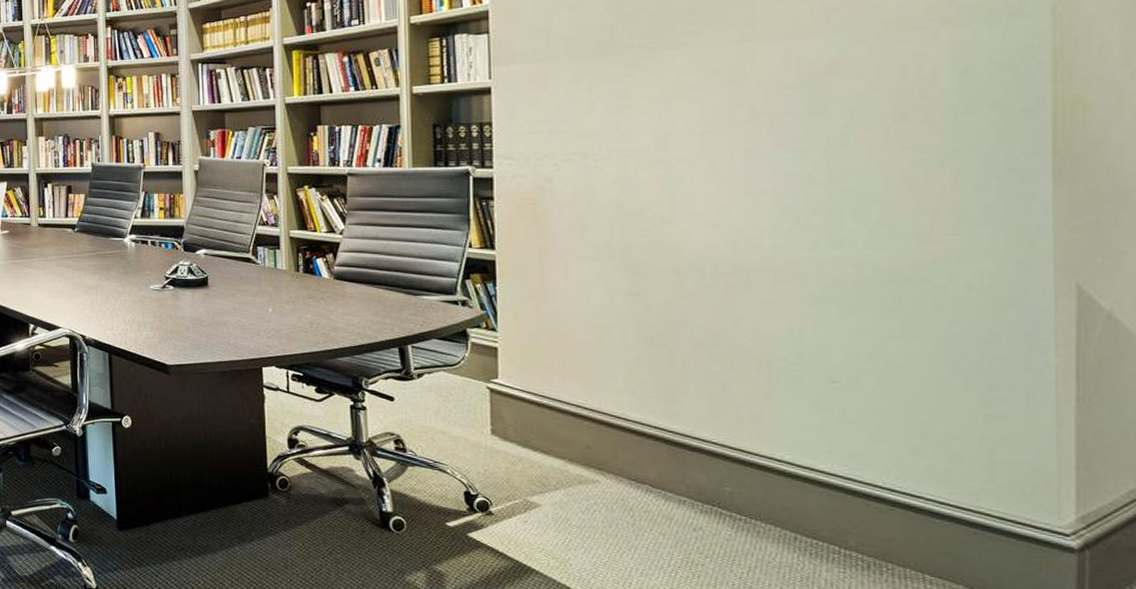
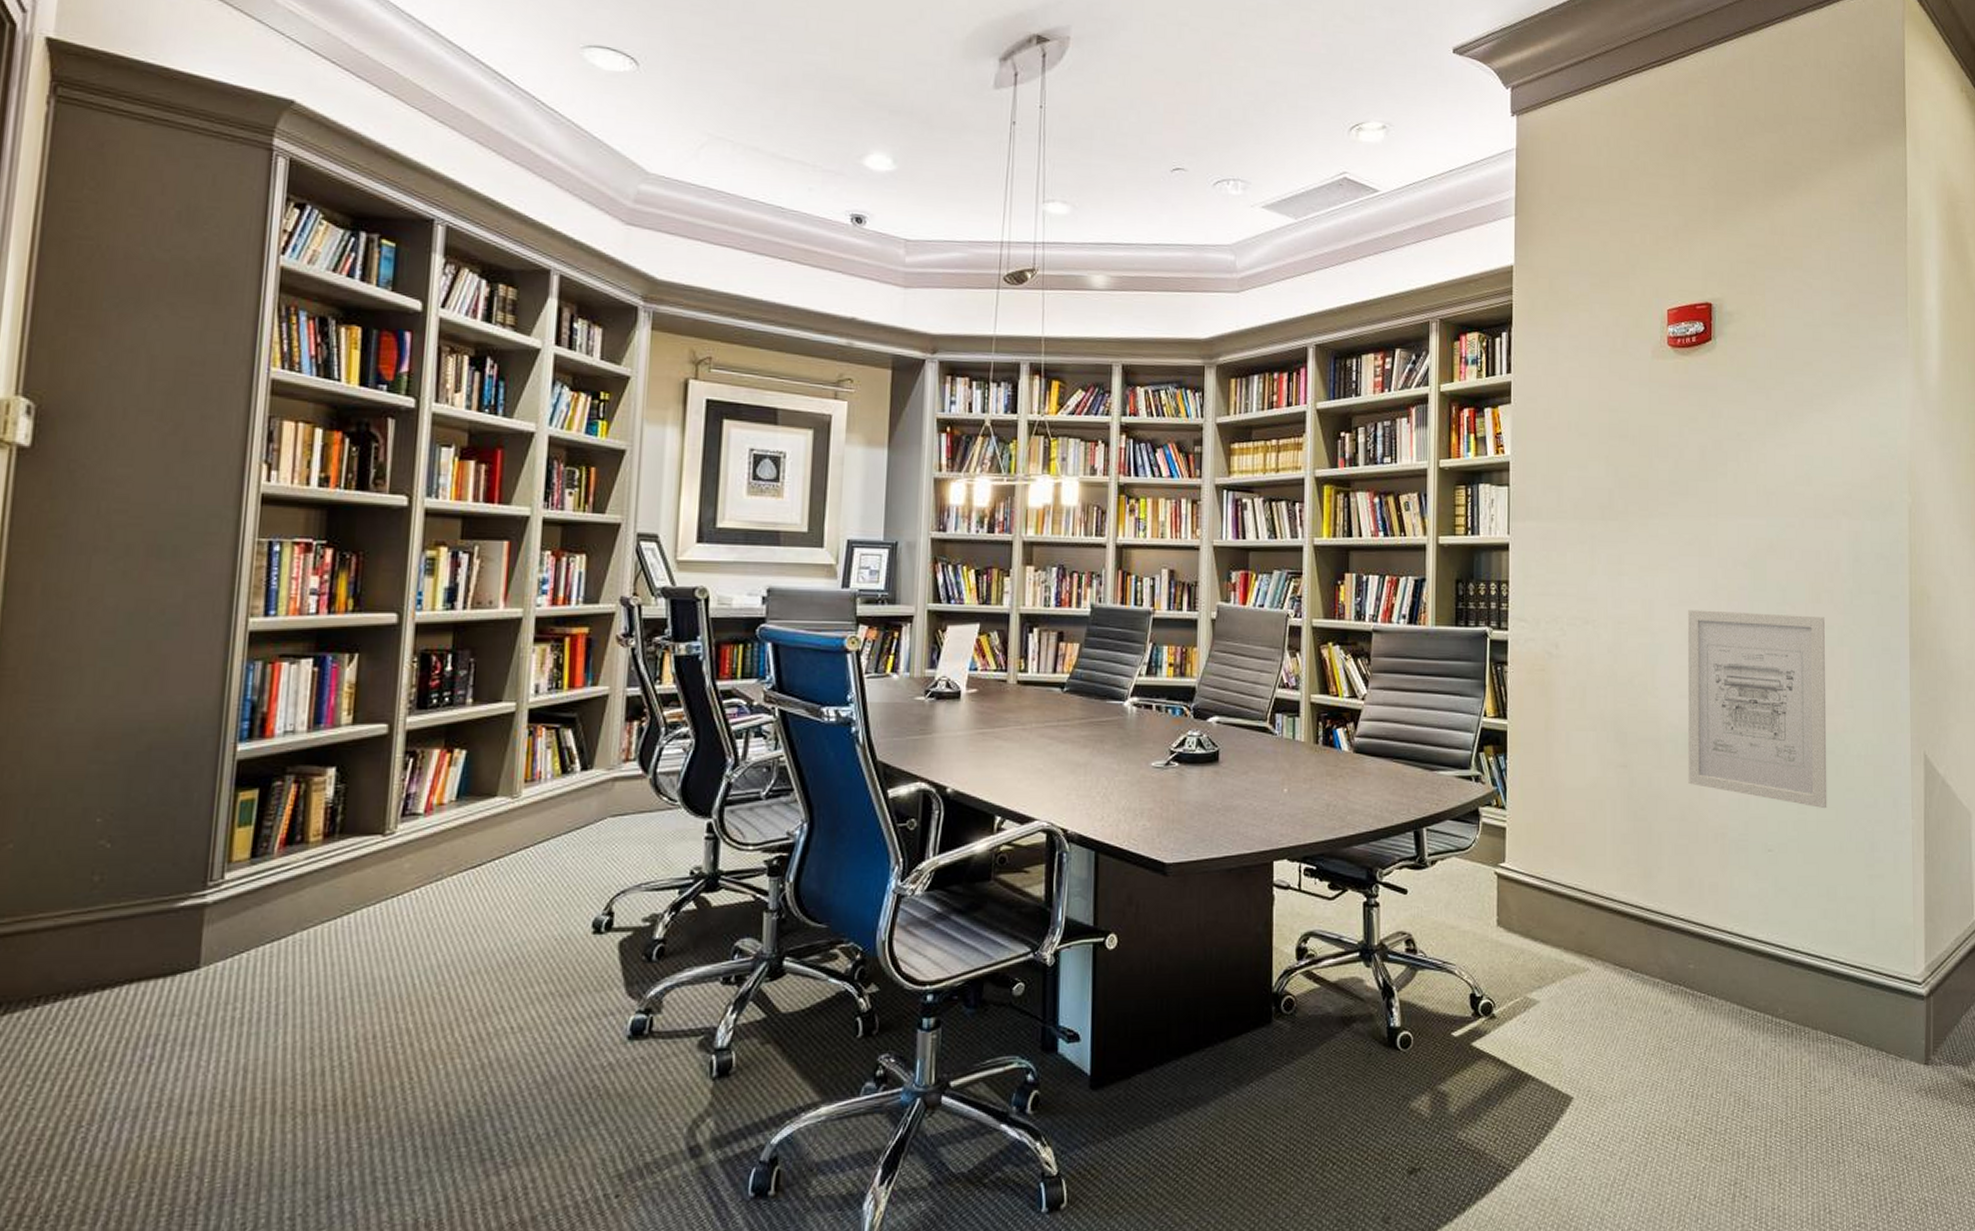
wall art: none [716,137,920,342] -> present [1688,610,1827,809]

